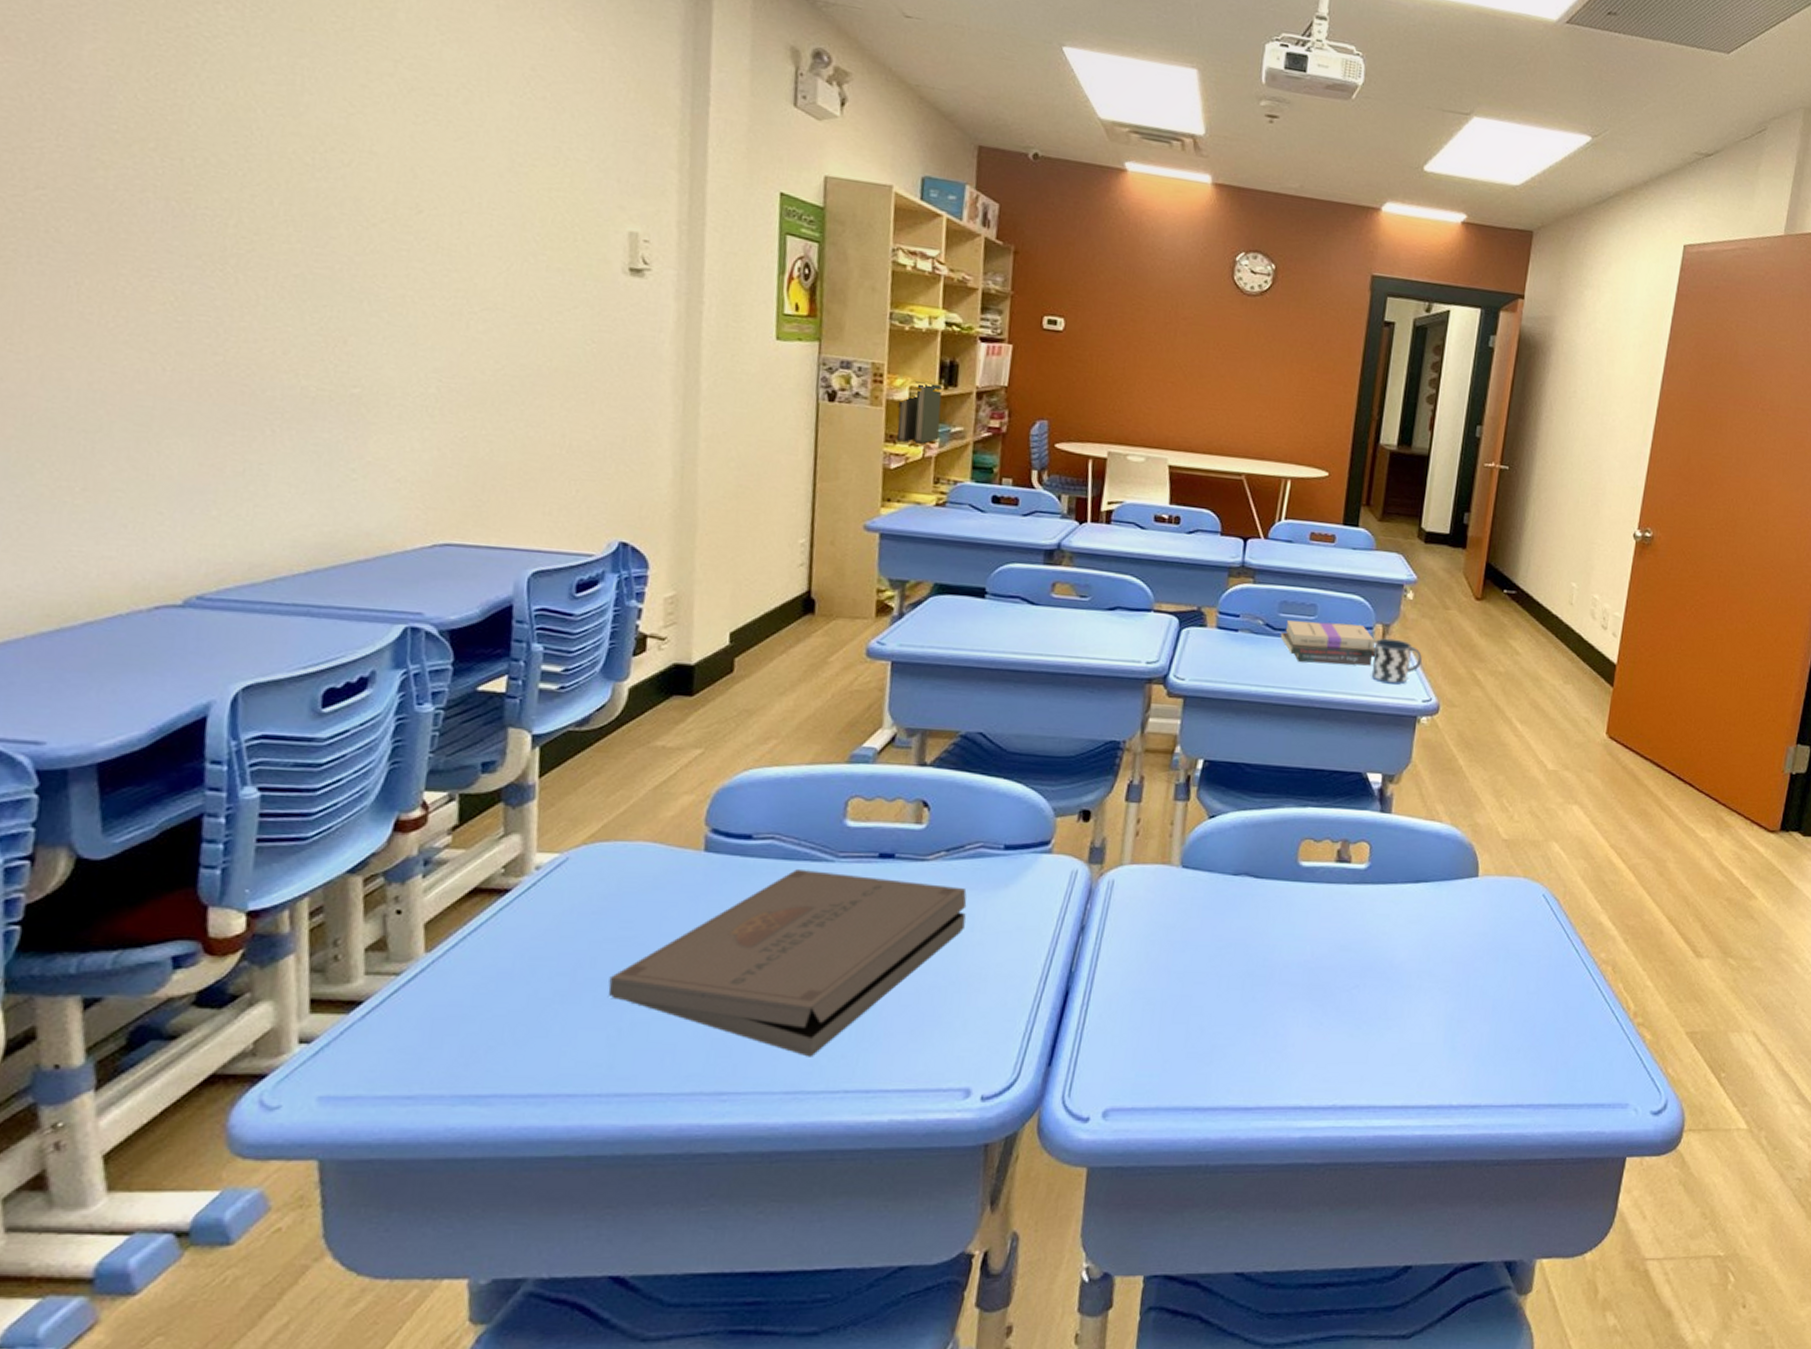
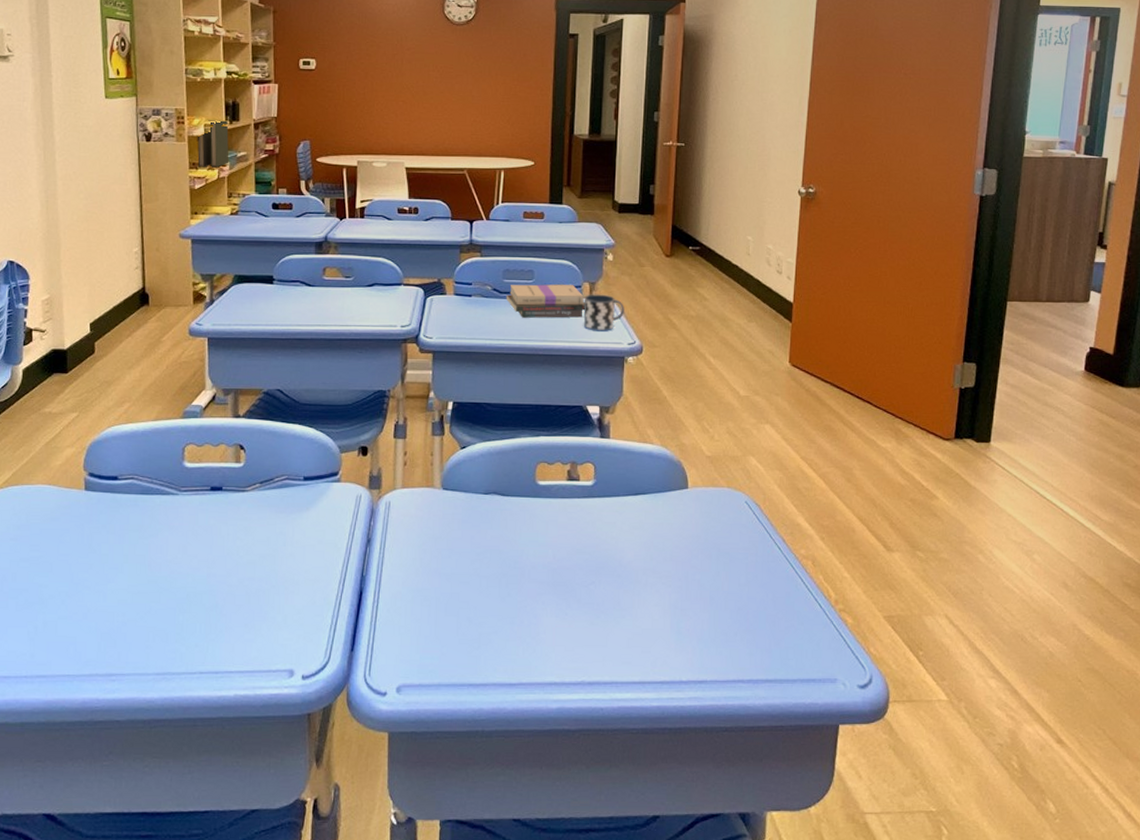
pizza box: present [608,869,967,1057] -> none [26,502,279,646]

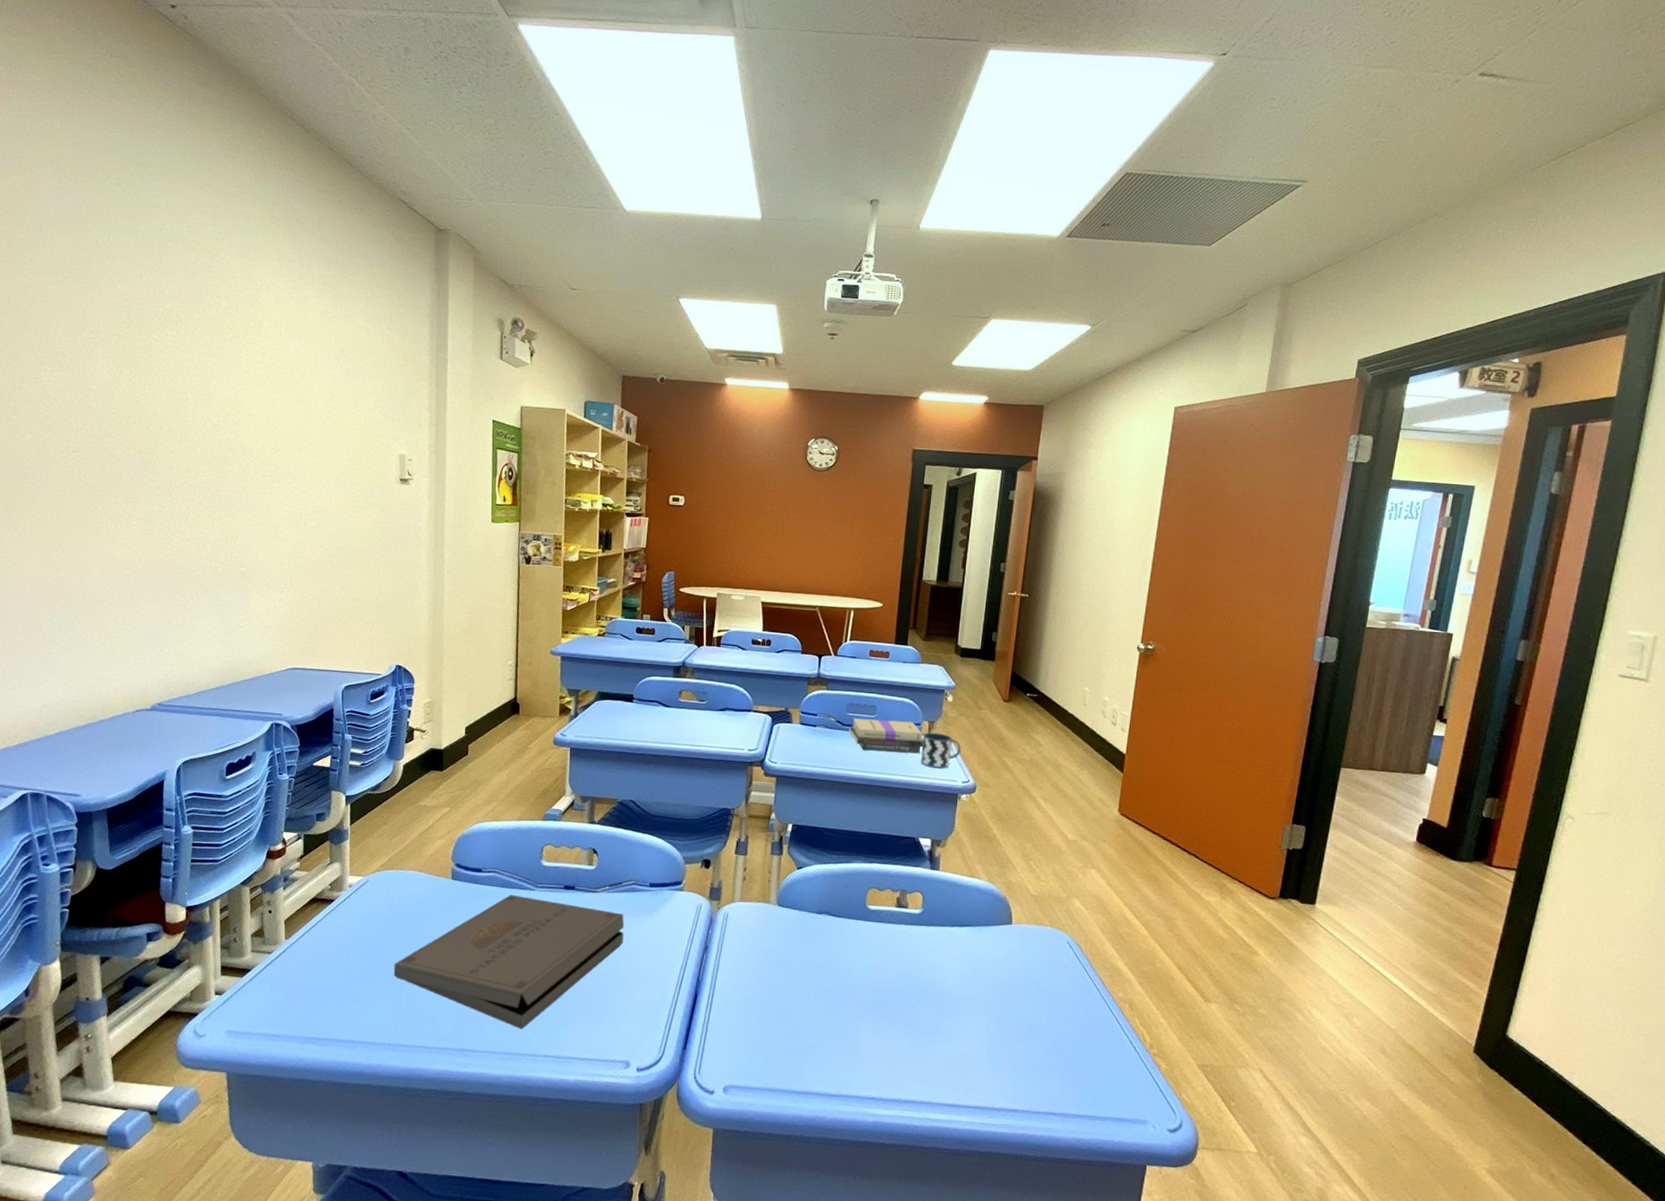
pizza box: none [26,502,279,646] -> present [393,895,625,1029]
binder: present [198,120,229,168] -> none [571,547,601,592]

